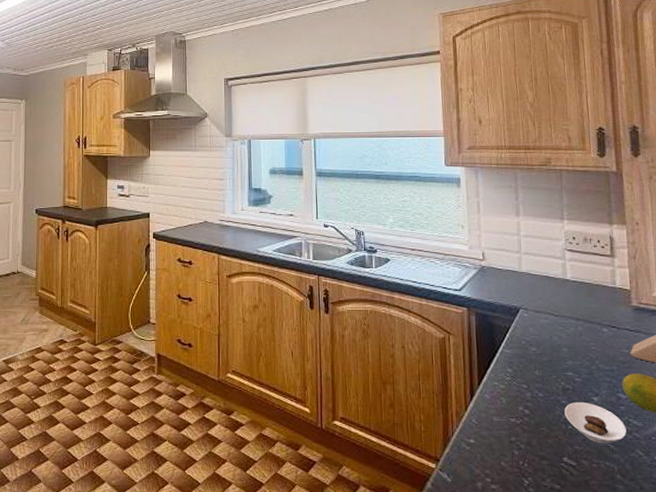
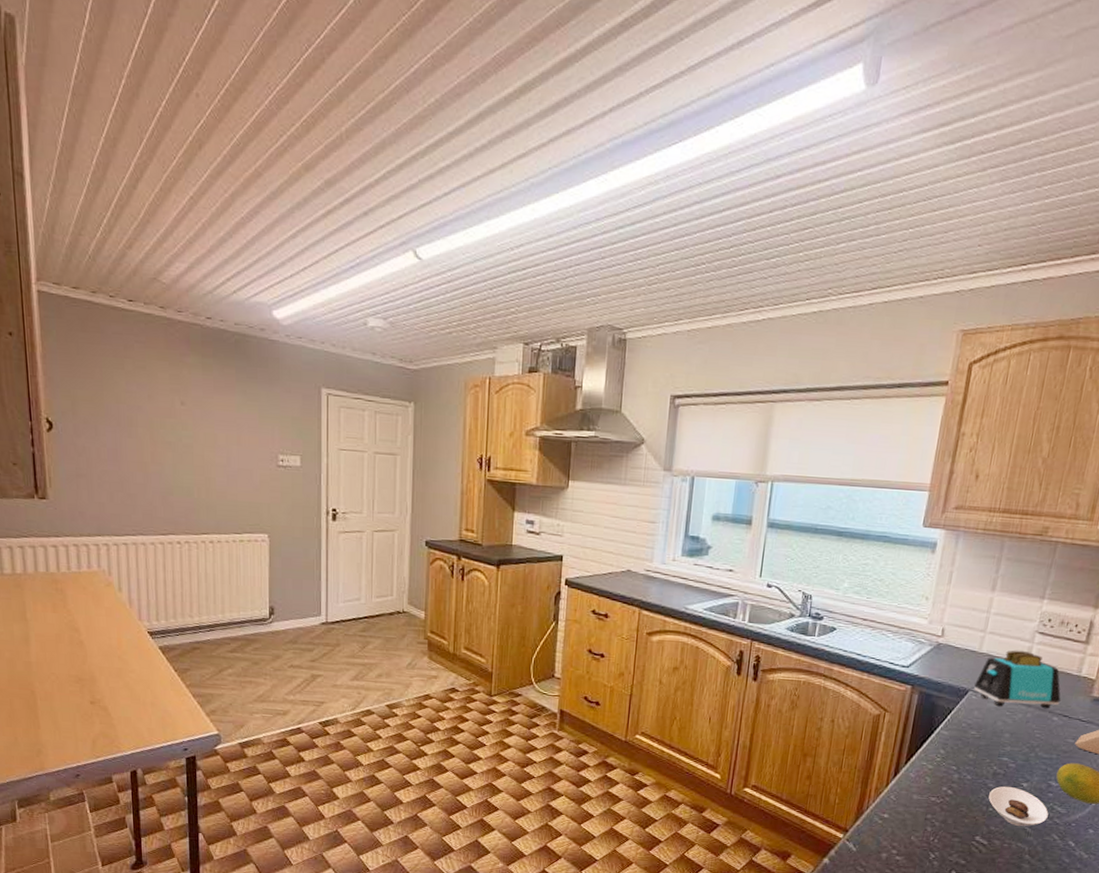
toaster: none [523,267,605,322] -> present [974,650,1061,709]

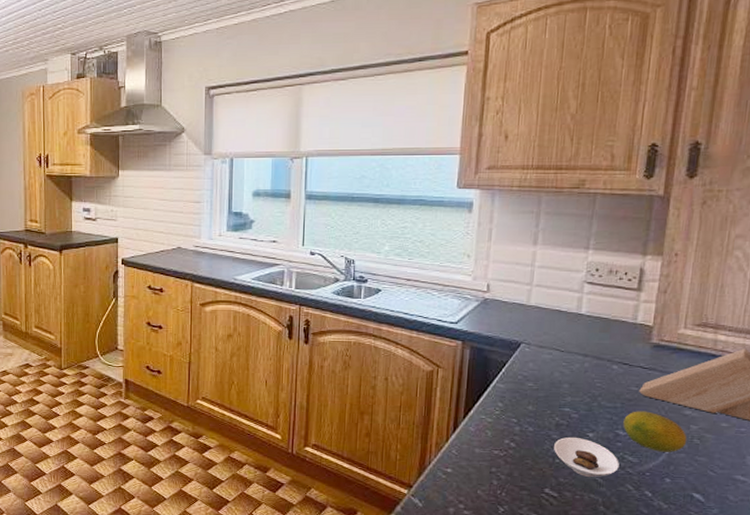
toaster: present [974,650,1061,709] -> none [526,301,619,358]

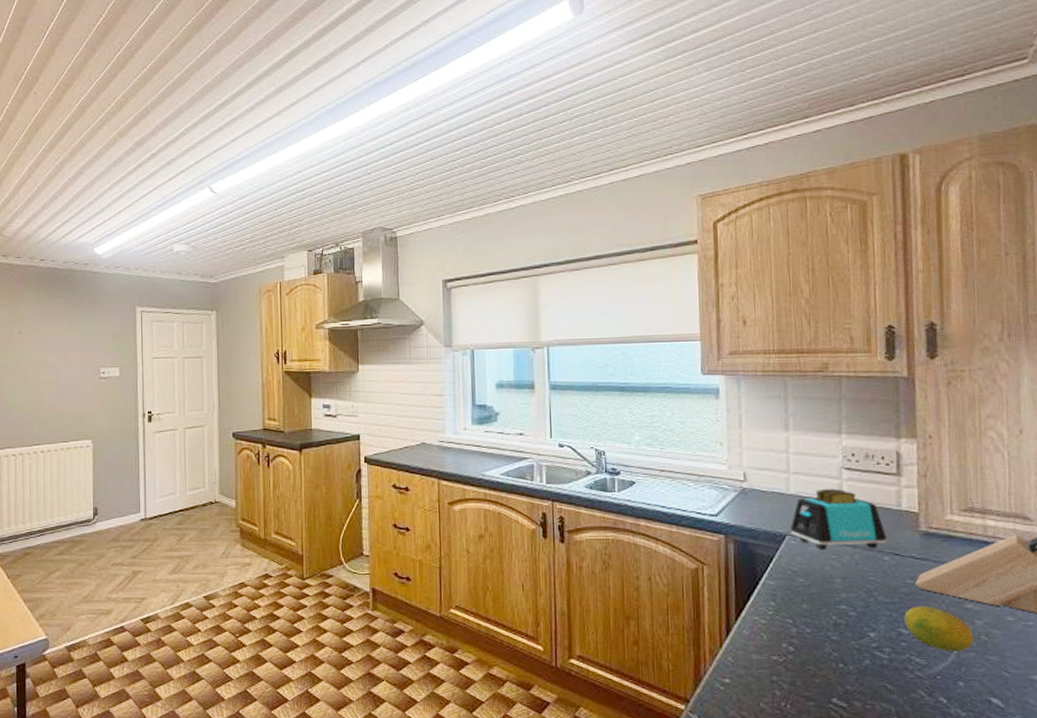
toaster: none [526,301,619,358] -> present [791,488,887,550]
saucer: present [554,437,619,477] -> none [835,639,907,683]

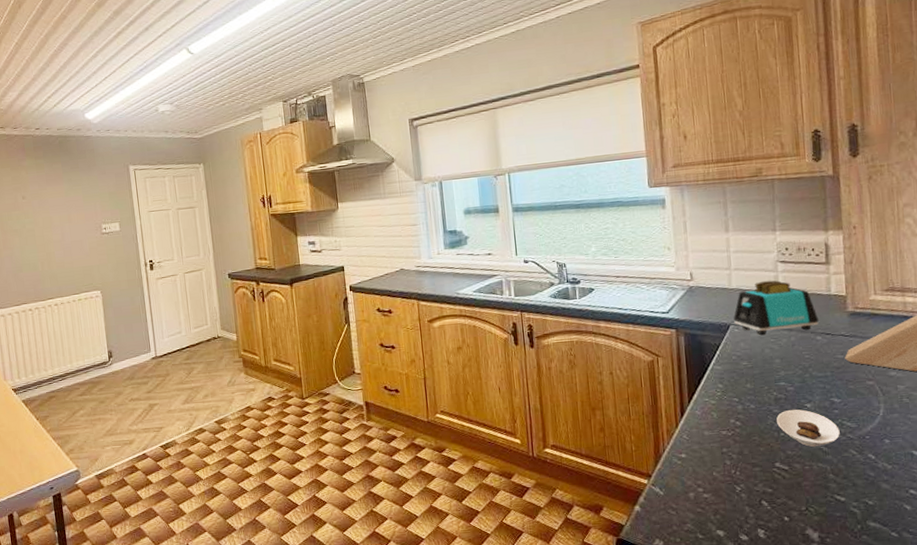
saucer: none [835,639,907,683] -> present [777,409,840,447]
fruit: present [904,606,974,652] -> none [836,376,898,415]

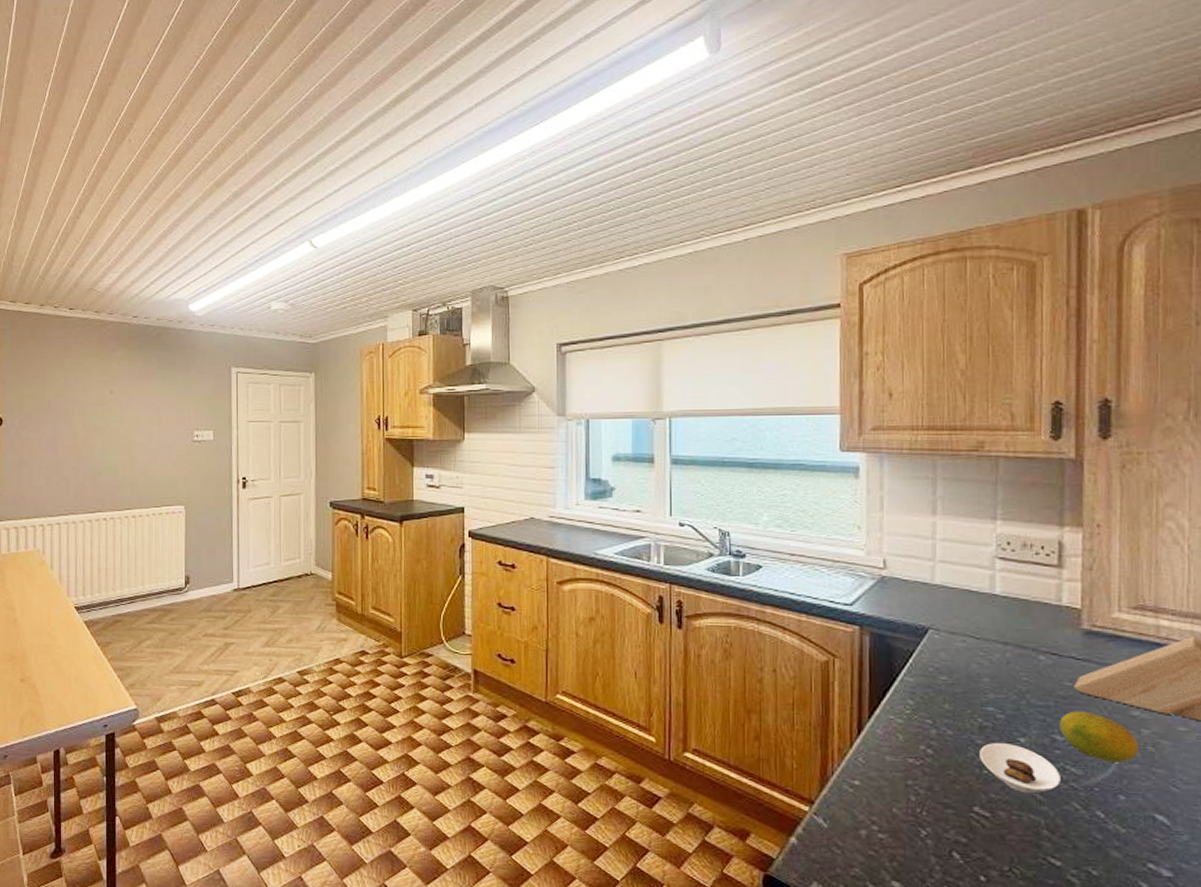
toaster: present [734,280,819,336] -> none [934,579,1043,647]
fruit: none [836,376,898,415] -> present [1060,711,1139,763]

